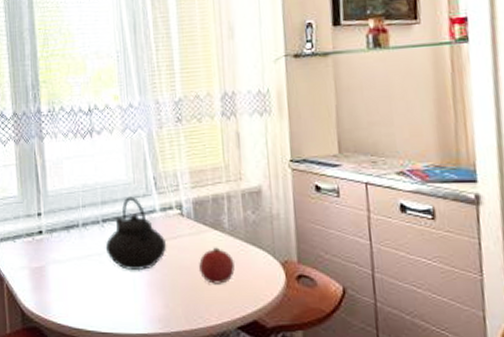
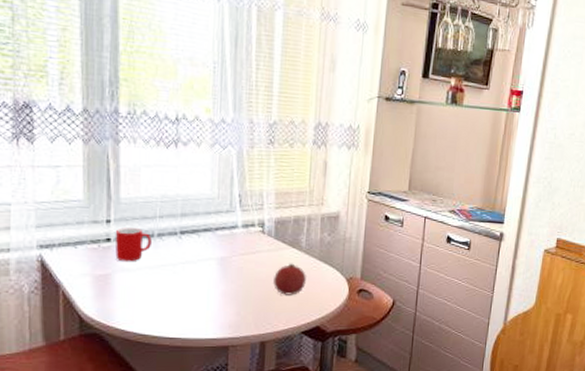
cup: none [45,219,77,254] -> present [115,228,152,262]
teapot: present [105,196,167,271] -> none [181,211,245,282]

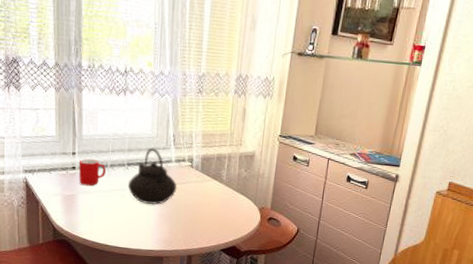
teapot: none [181,211,245,282] -> present [127,148,177,205]
fruit: present [273,263,306,295] -> none [199,193,226,219]

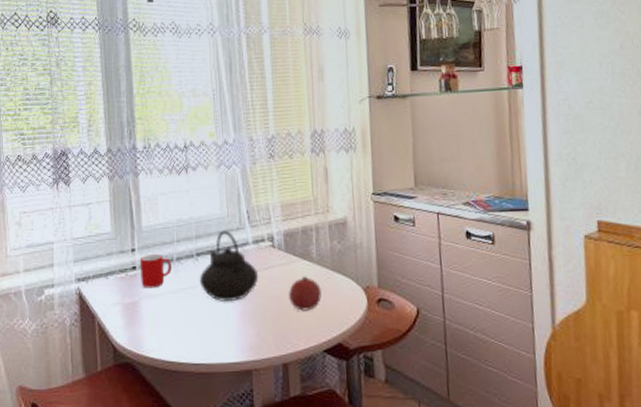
fruit: none [199,193,226,219] -> present [289,276,322,311]

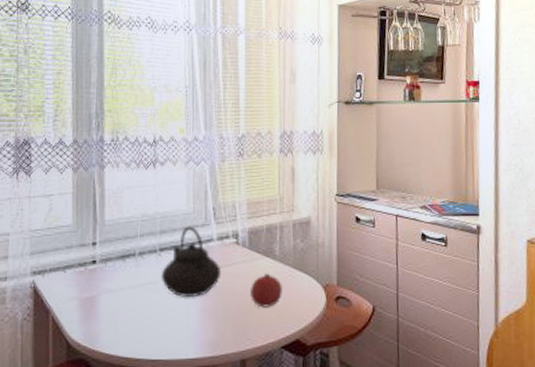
cup: present [139,254,172,289] -> none [100,248,133,283]

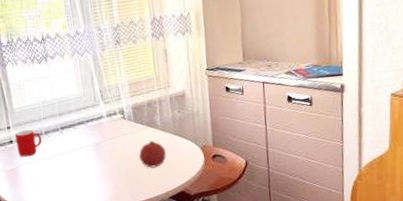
cup: none [100,248,133,283] -> present [14,130,42,157]
teapot: present [161,226,222,298] -> none [65,107,114,164]

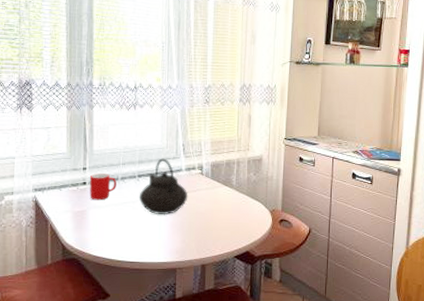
teapot: none [65,107,114,164] -> present [139,158,188,215]
fruit: present [139,140,166,168] -> none [211,199,237,226]

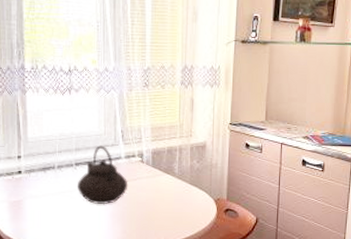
cup: present [89,173,117,201] -> none [24,162,53,190]

